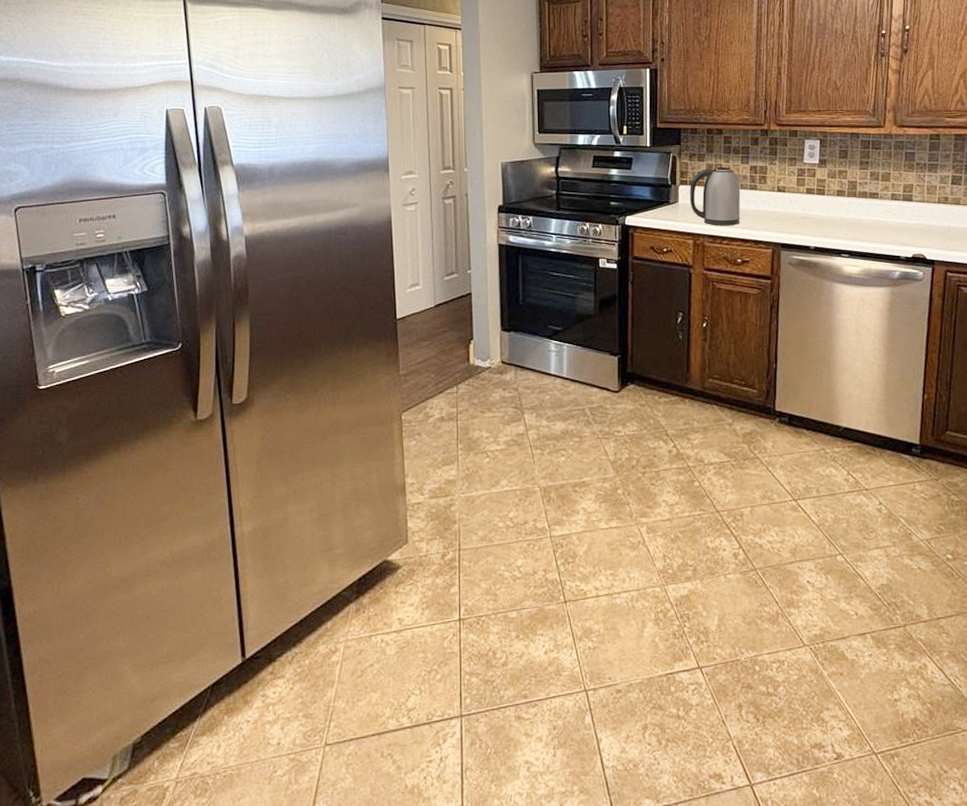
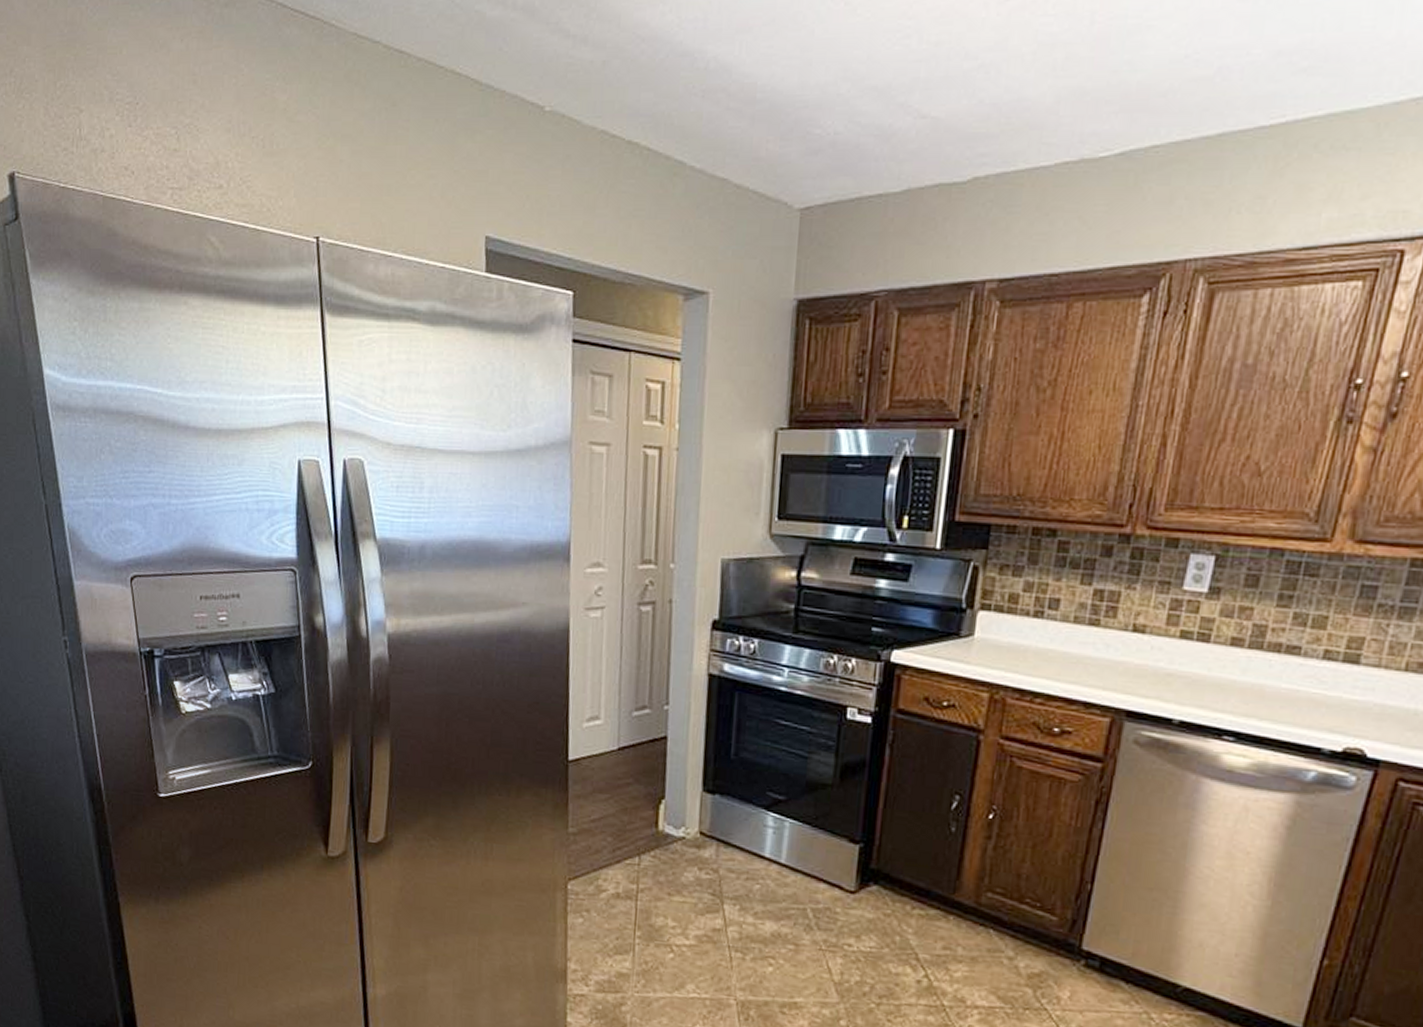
kettle: present [690,167,741,226] -> none [991,587,1077,678]

